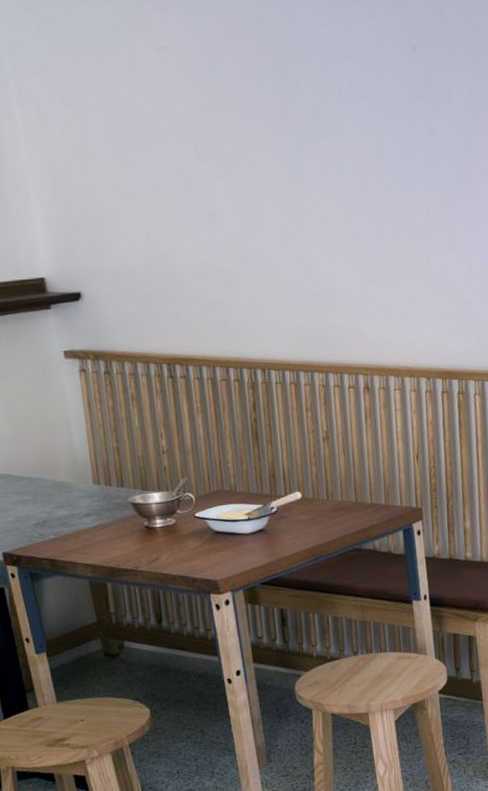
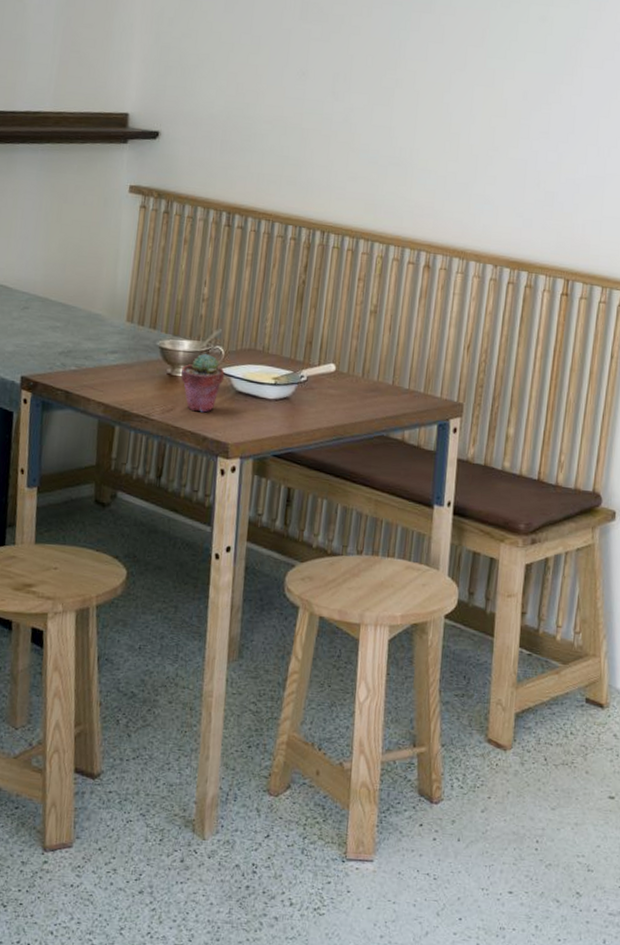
potted succulent: none [157,501,200,557] -> present [180,353,225,413]

